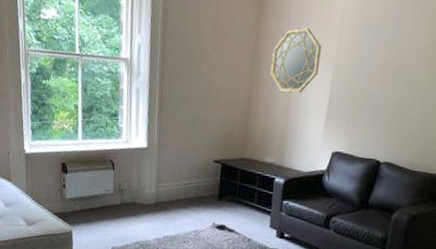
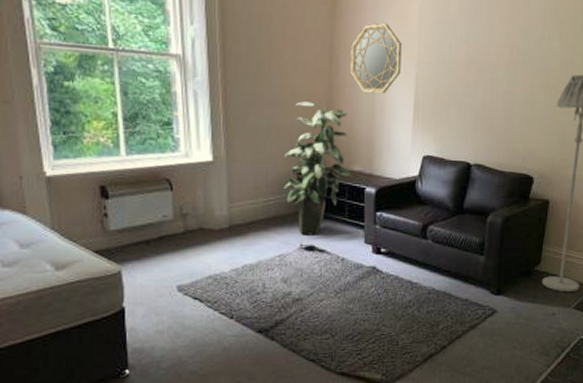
indoor plant: none [203,99,264,217] -> present [283,101,352,235]

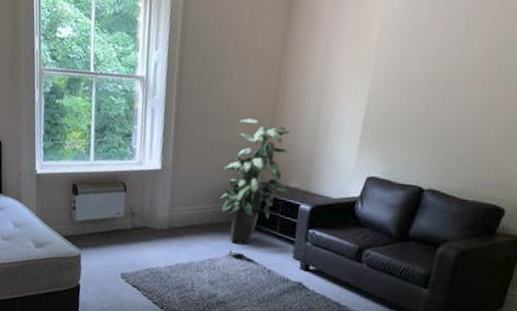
home mirror: present [350,22,402,94] -> none [297,40,357,112]

